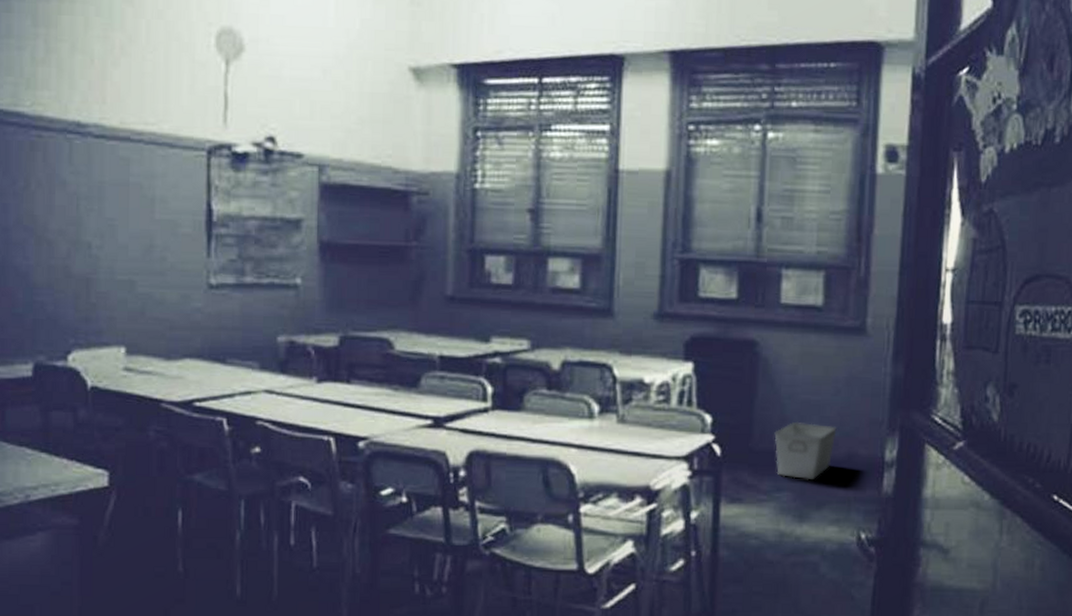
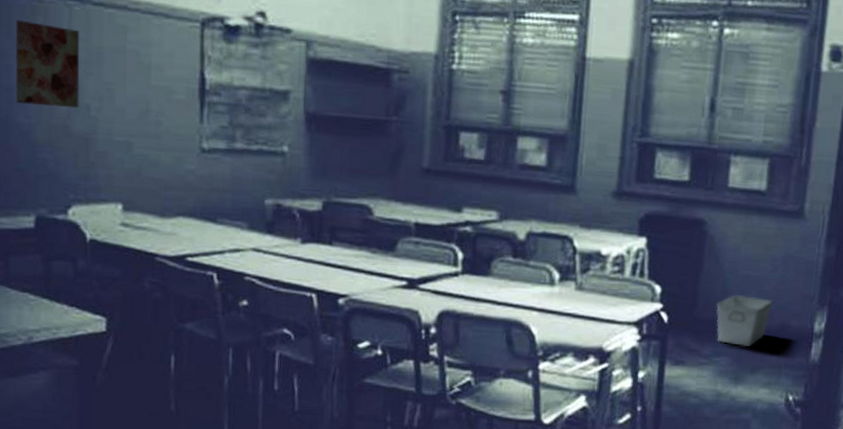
wall art: none [13,156,80,247] -> present [15,19,80,109]

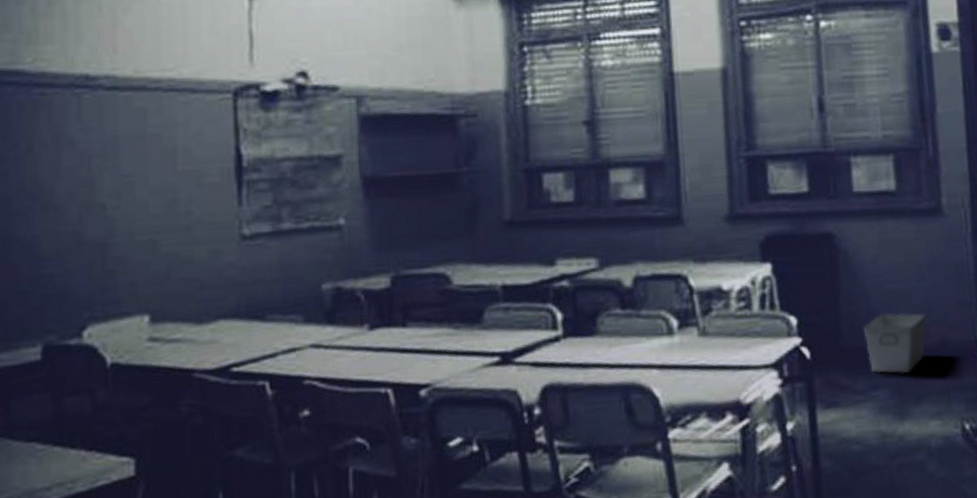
wall art: present [15,19,80,109] -> none [13,118,93,214]

